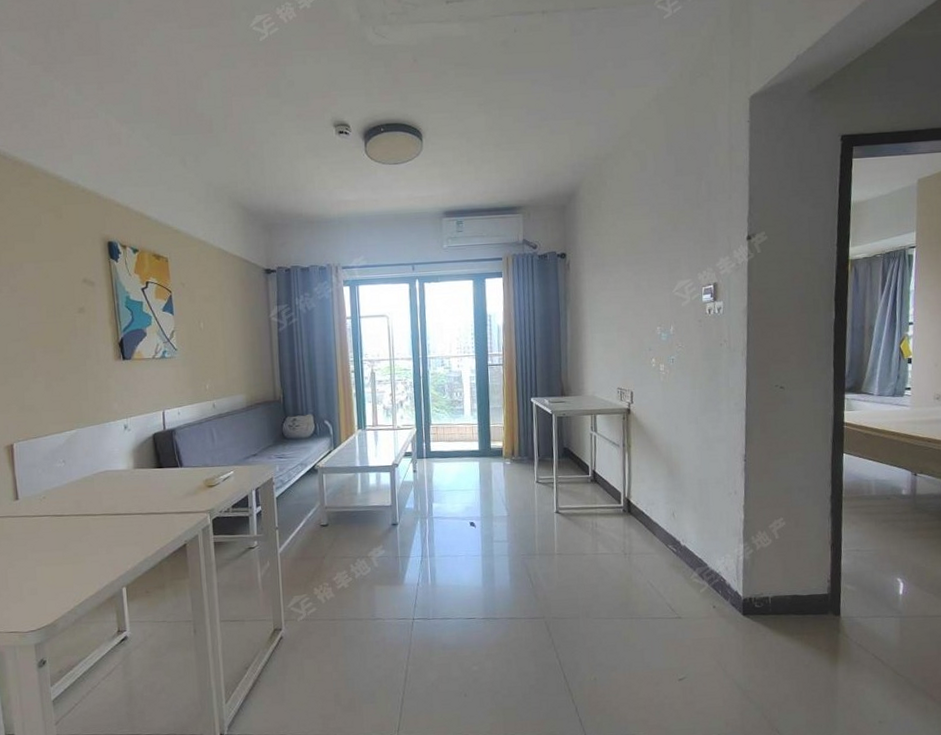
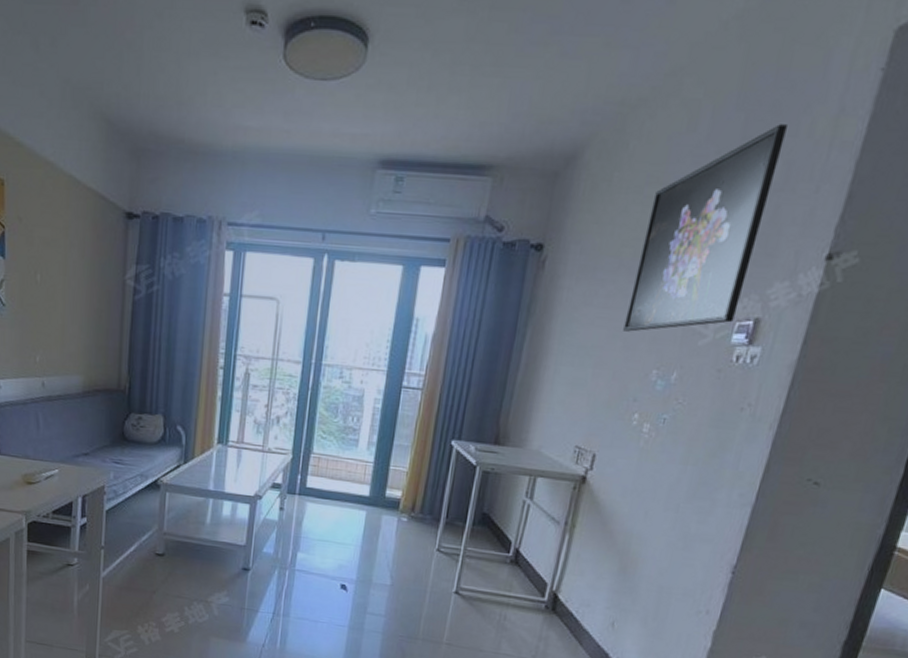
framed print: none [630,160,702,304] -> present [623,124,789,332]

